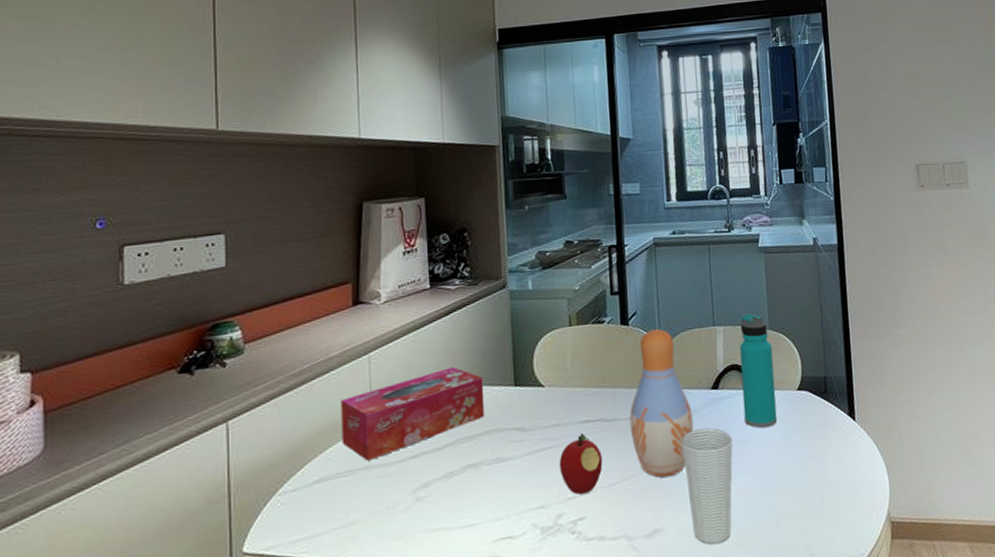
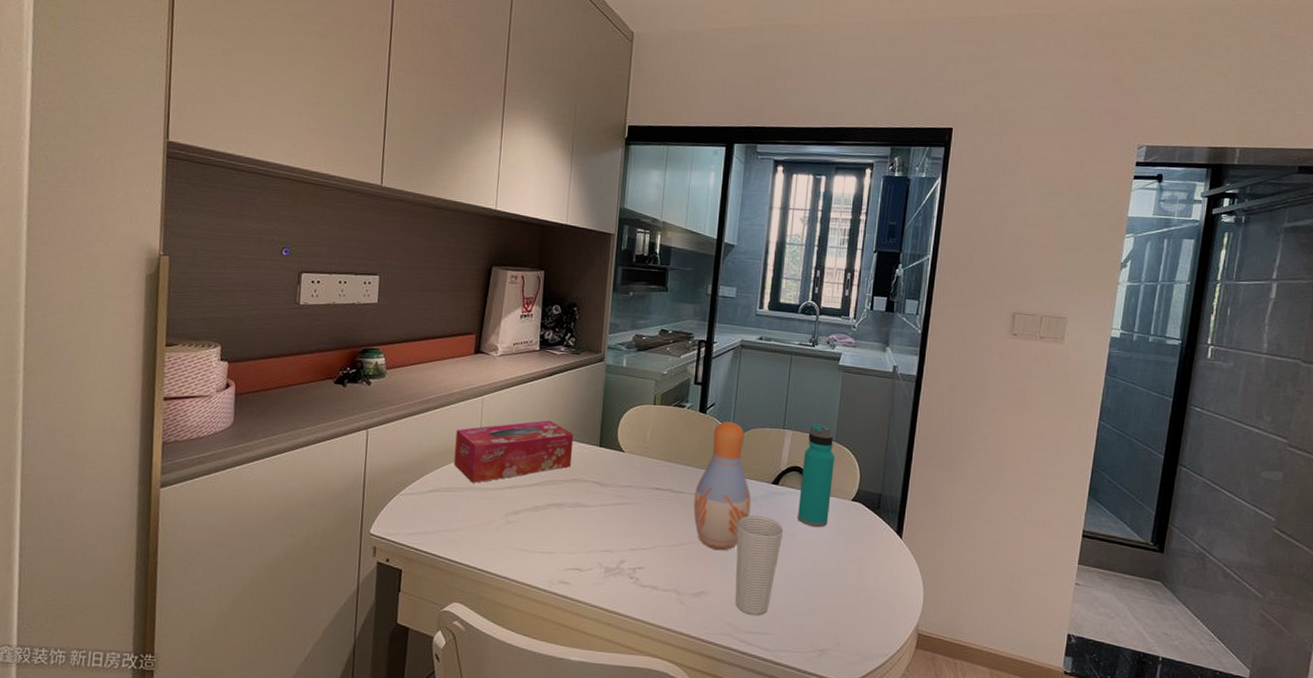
fruit: present [559,433,603,495] -> none [627,498,666,549]

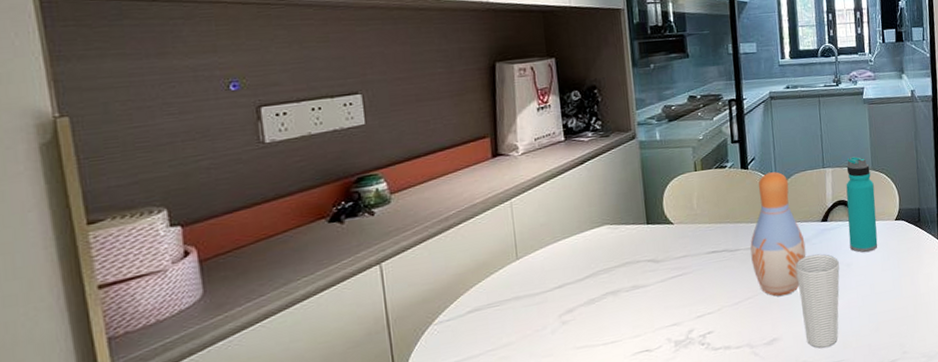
tissue box: present [453,420,574,483] -> none [487,209,620,292]

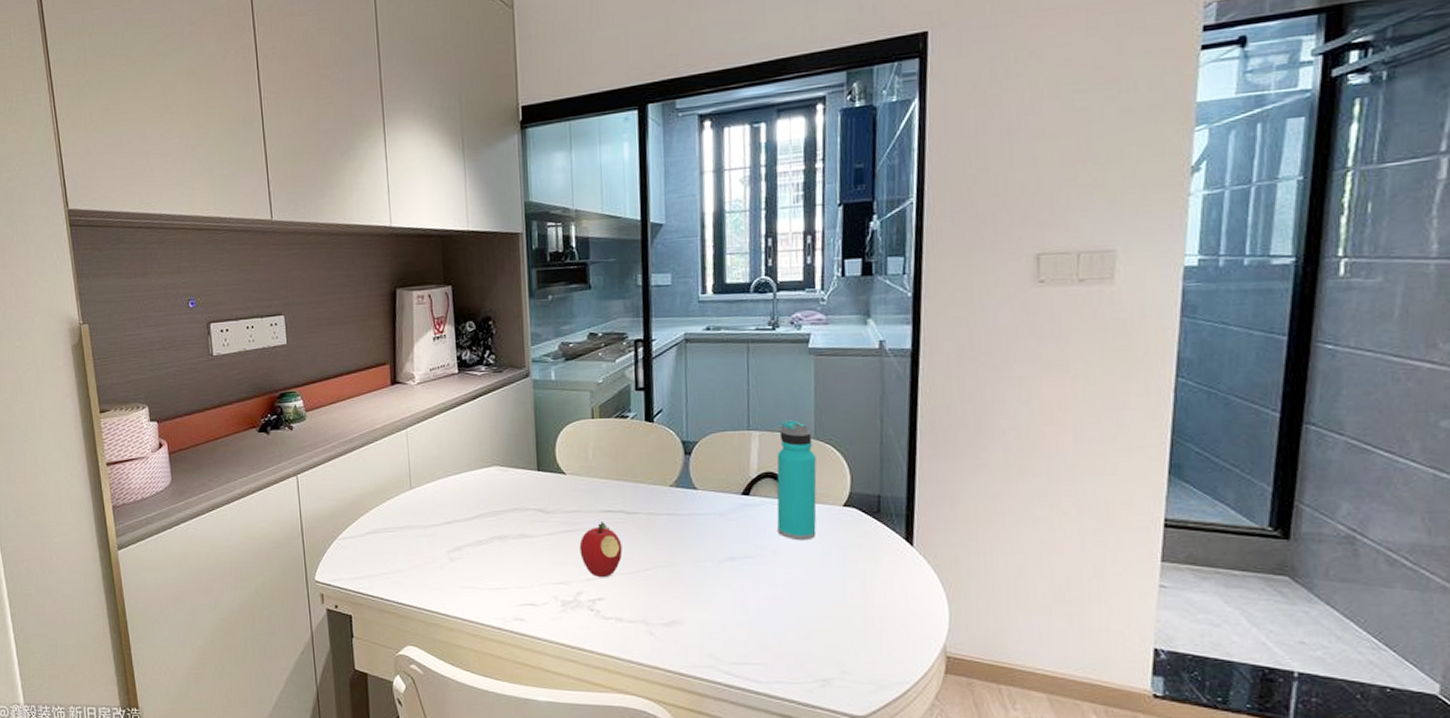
fruit: none [689,262,728,313] -> present [579,522,623,578]
vase: present [750,171,806,297] -> none [651,428,720,575]
cup: present [795,254,840,349] -> none [705,533,763,645]

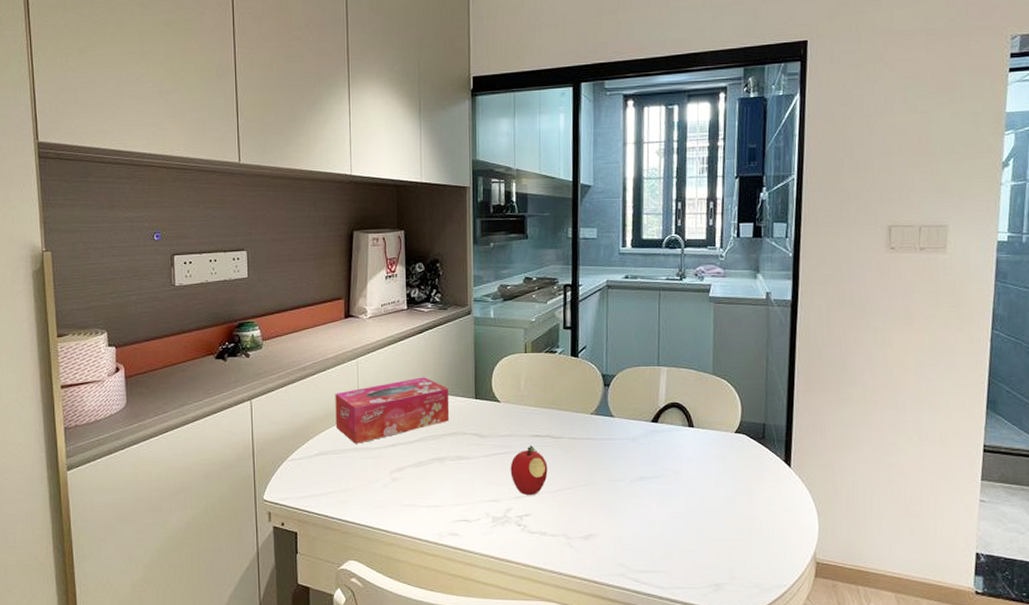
tissue box: none [384,448,510,521] -> present [335,377,450,444]
water bottle: present [776,420,817,541] -> none [680,358,714,463]

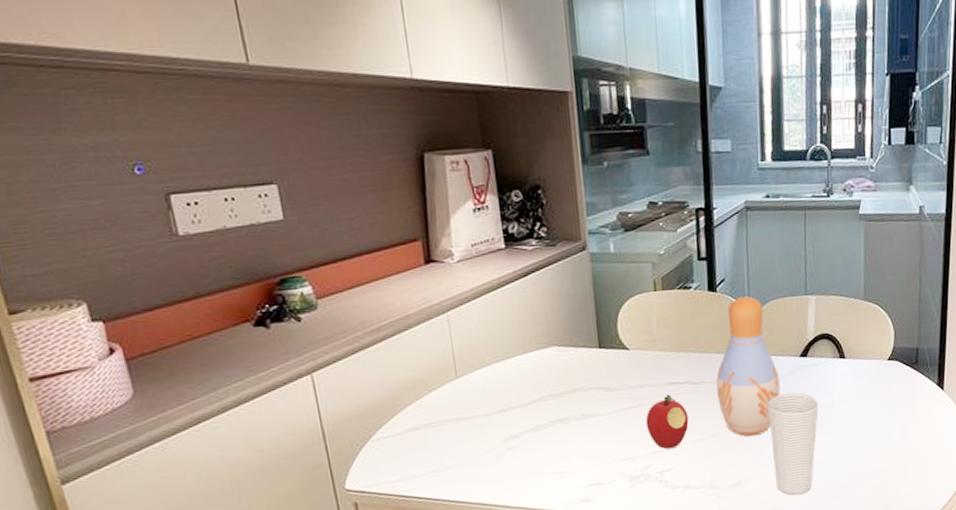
tissue box: present [335,377,450,444] -> none [423,328,570,413]
vase: none [574,363,632,493] -> present [716,296,781,437]
cup: none [619,455,668,555] -> present [767,393,819,495]

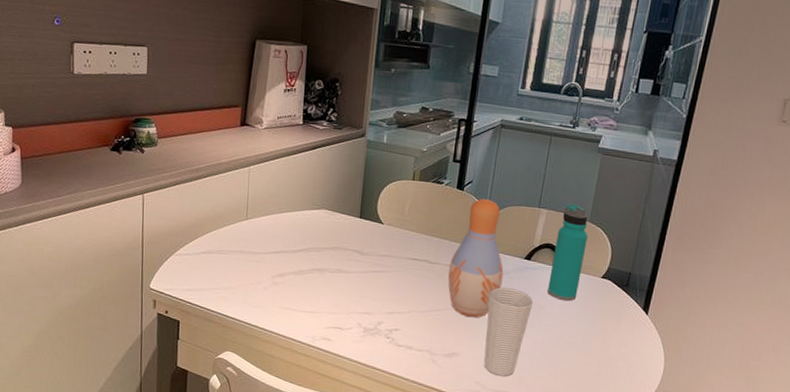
fruit: present [645,394,689,449] -> none [385,267,421,313]
water bottle: none [831,283,866,395] -> present [547,203,588,302]

